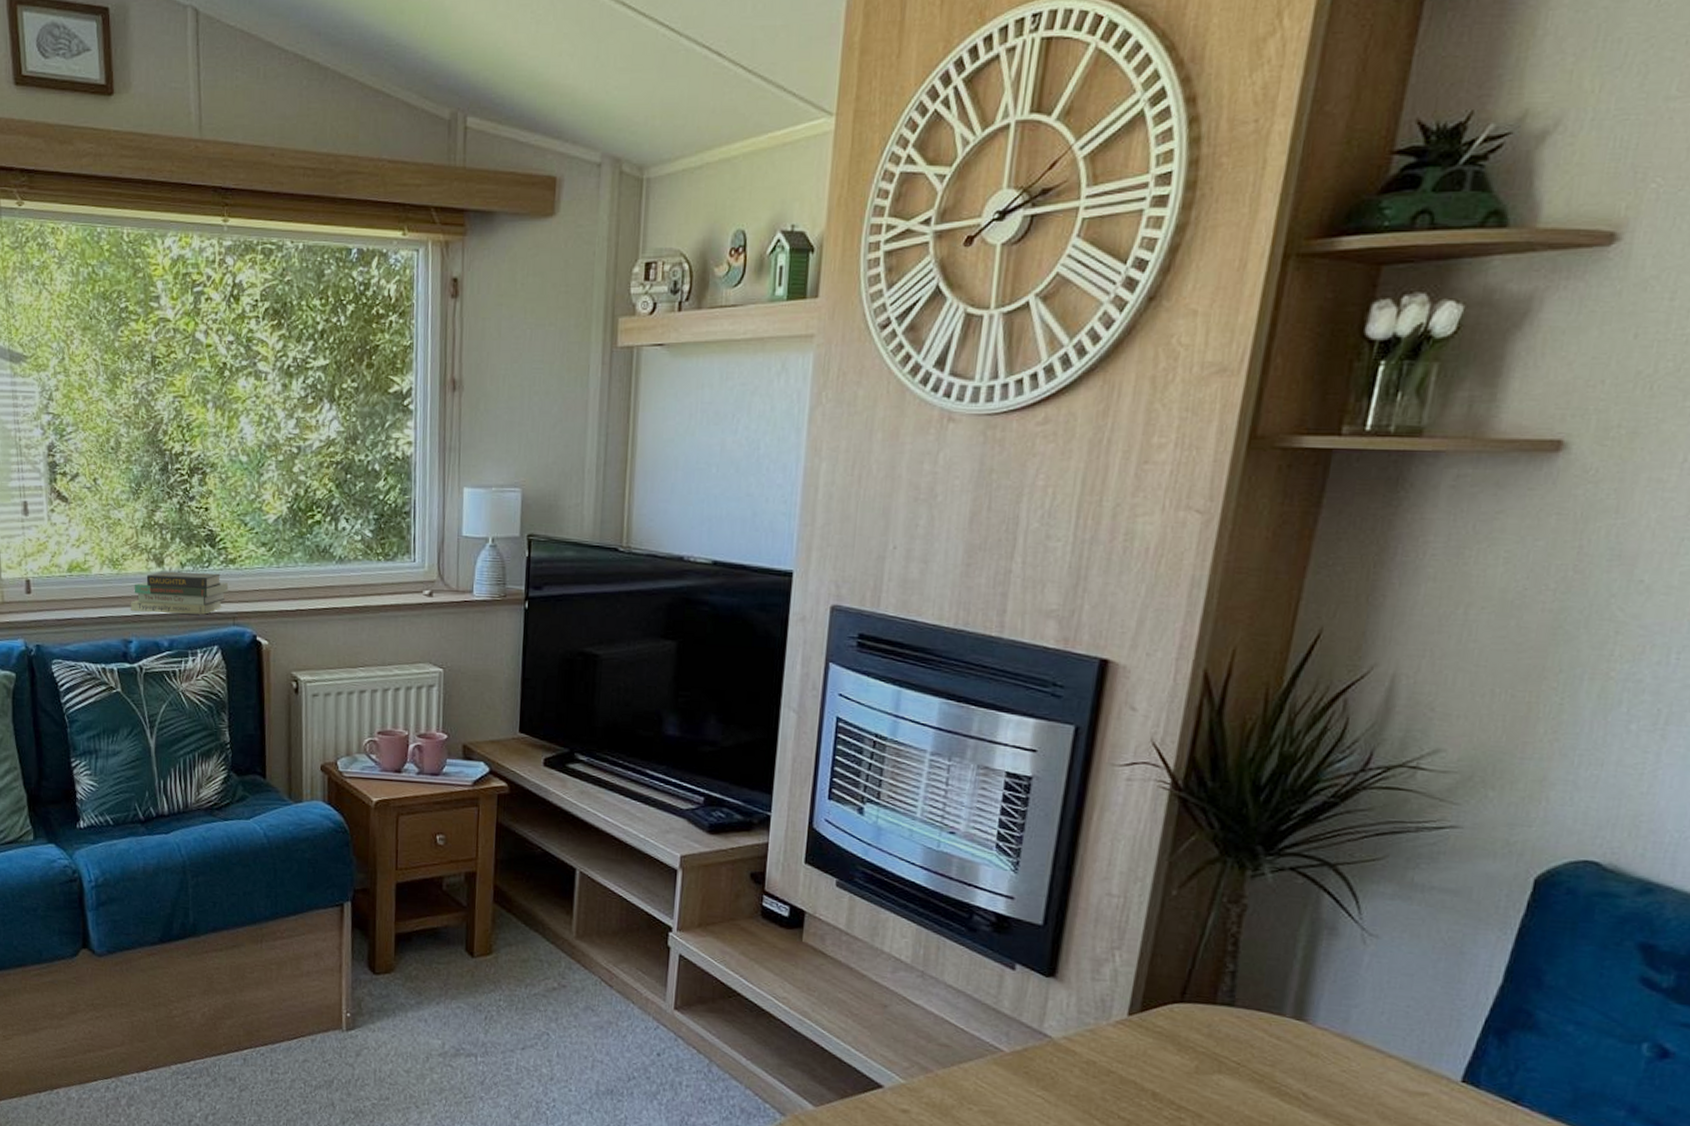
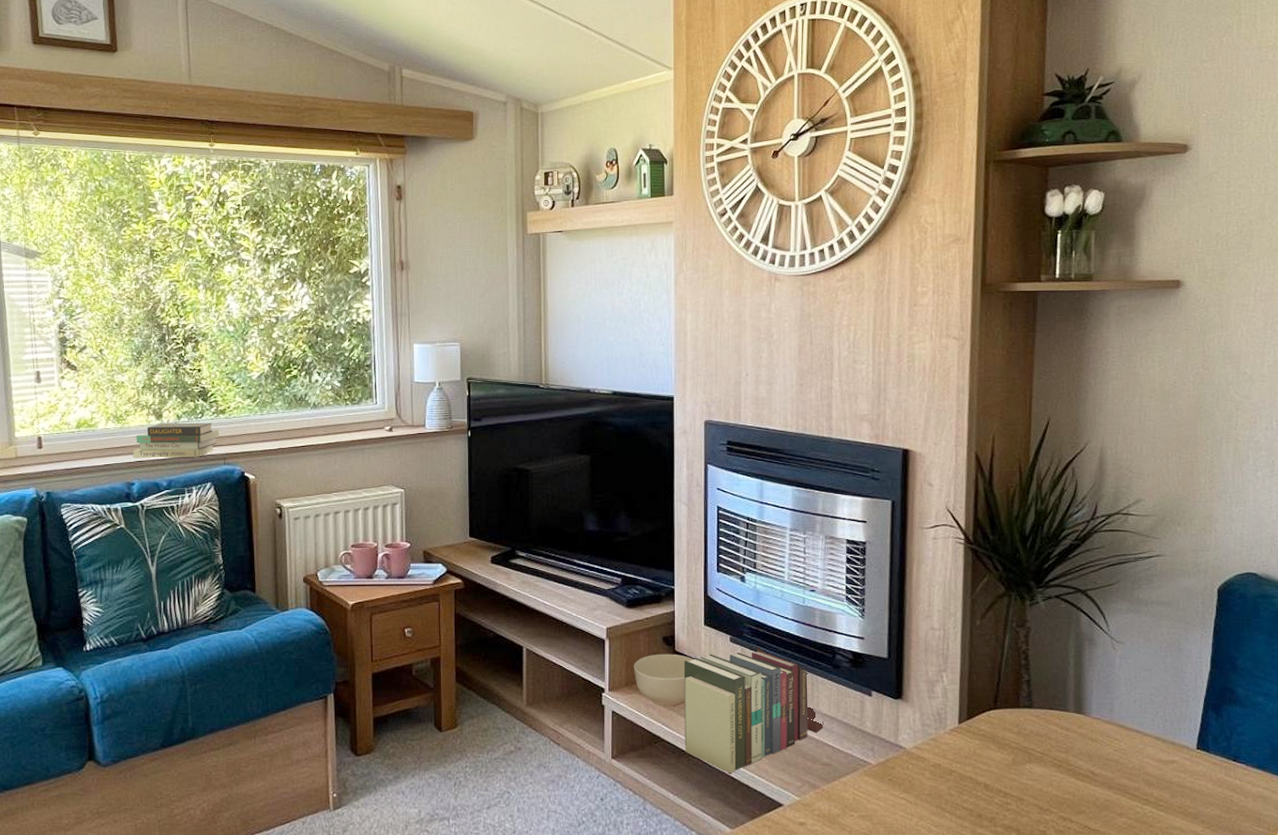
bowl: none [709,892,787,957] -> present [633,653,693,707]
books: none [765,894,947,1043] -> present [683,646,824,774]

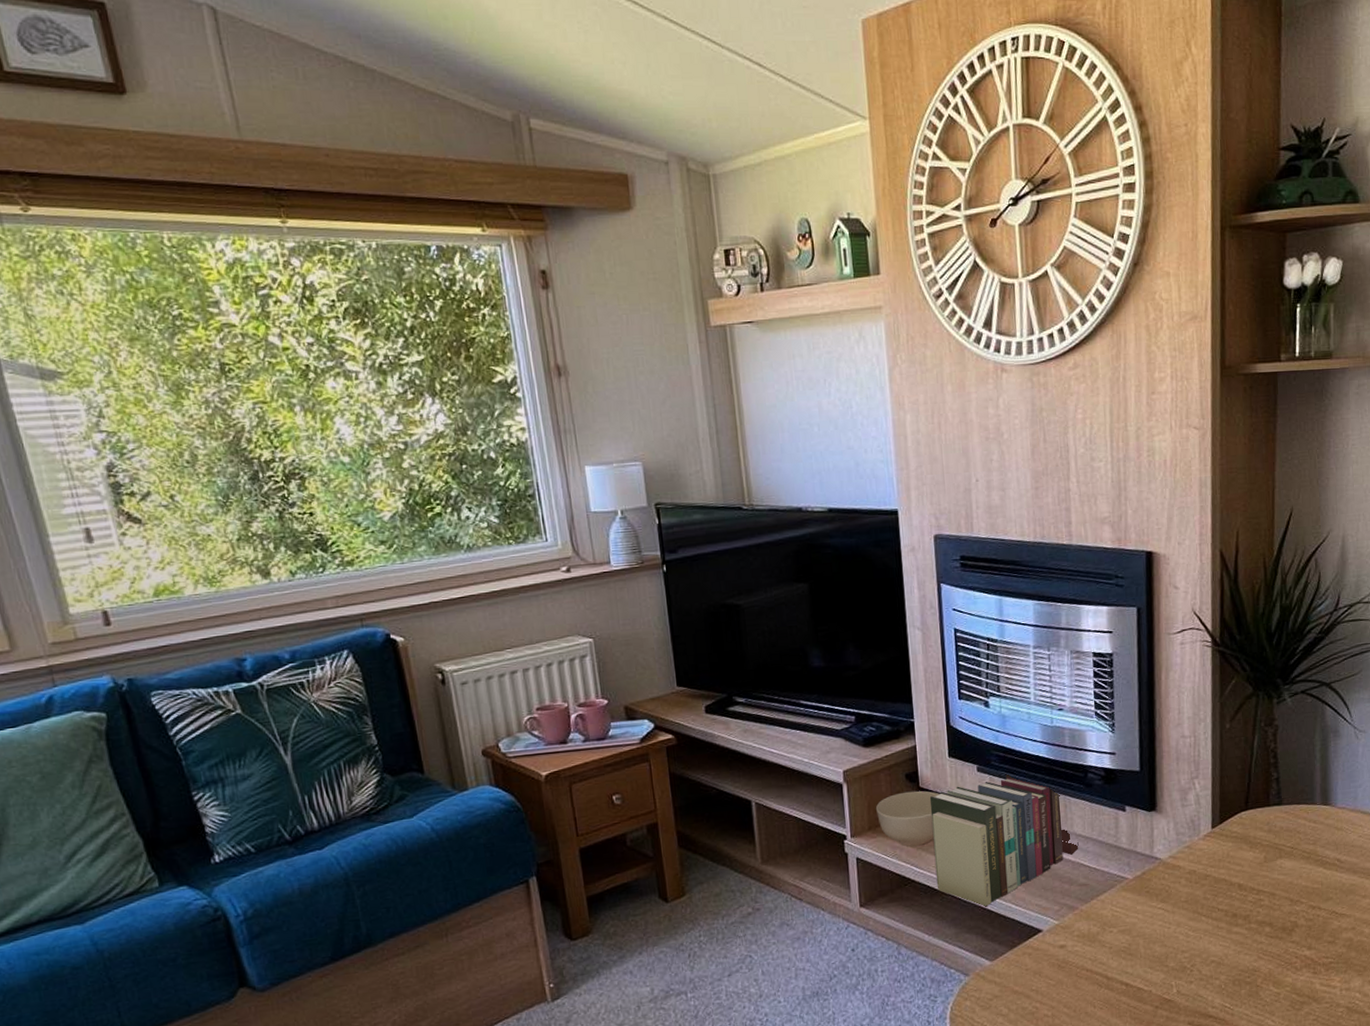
books: present [133,422,220,459] -> none [238,577,351,629]

